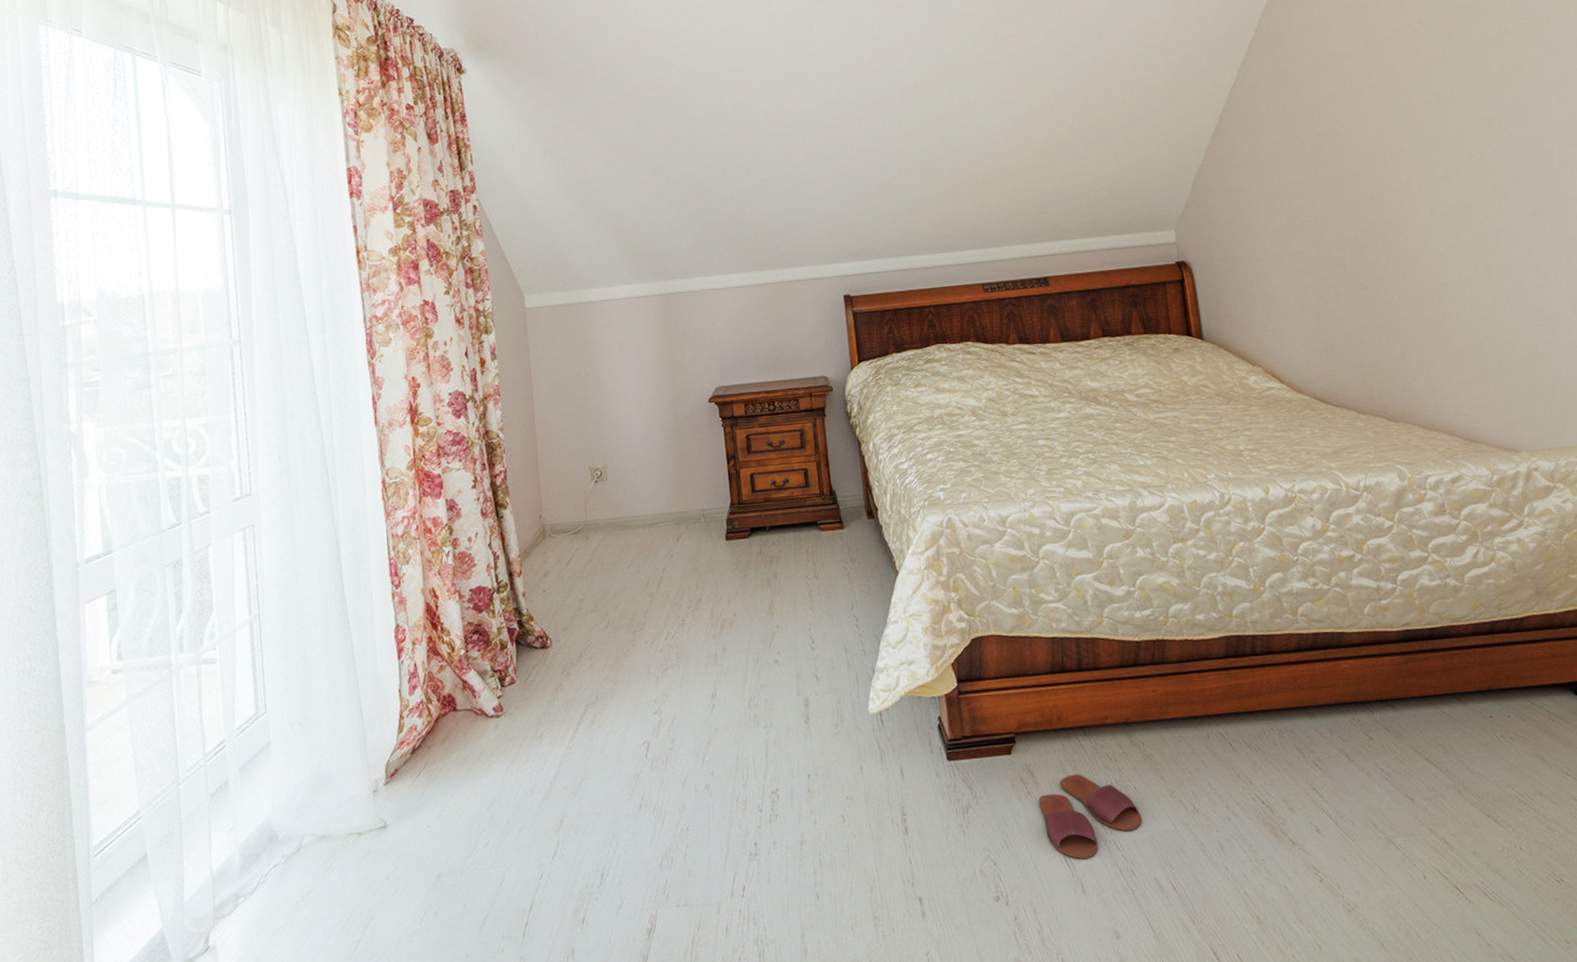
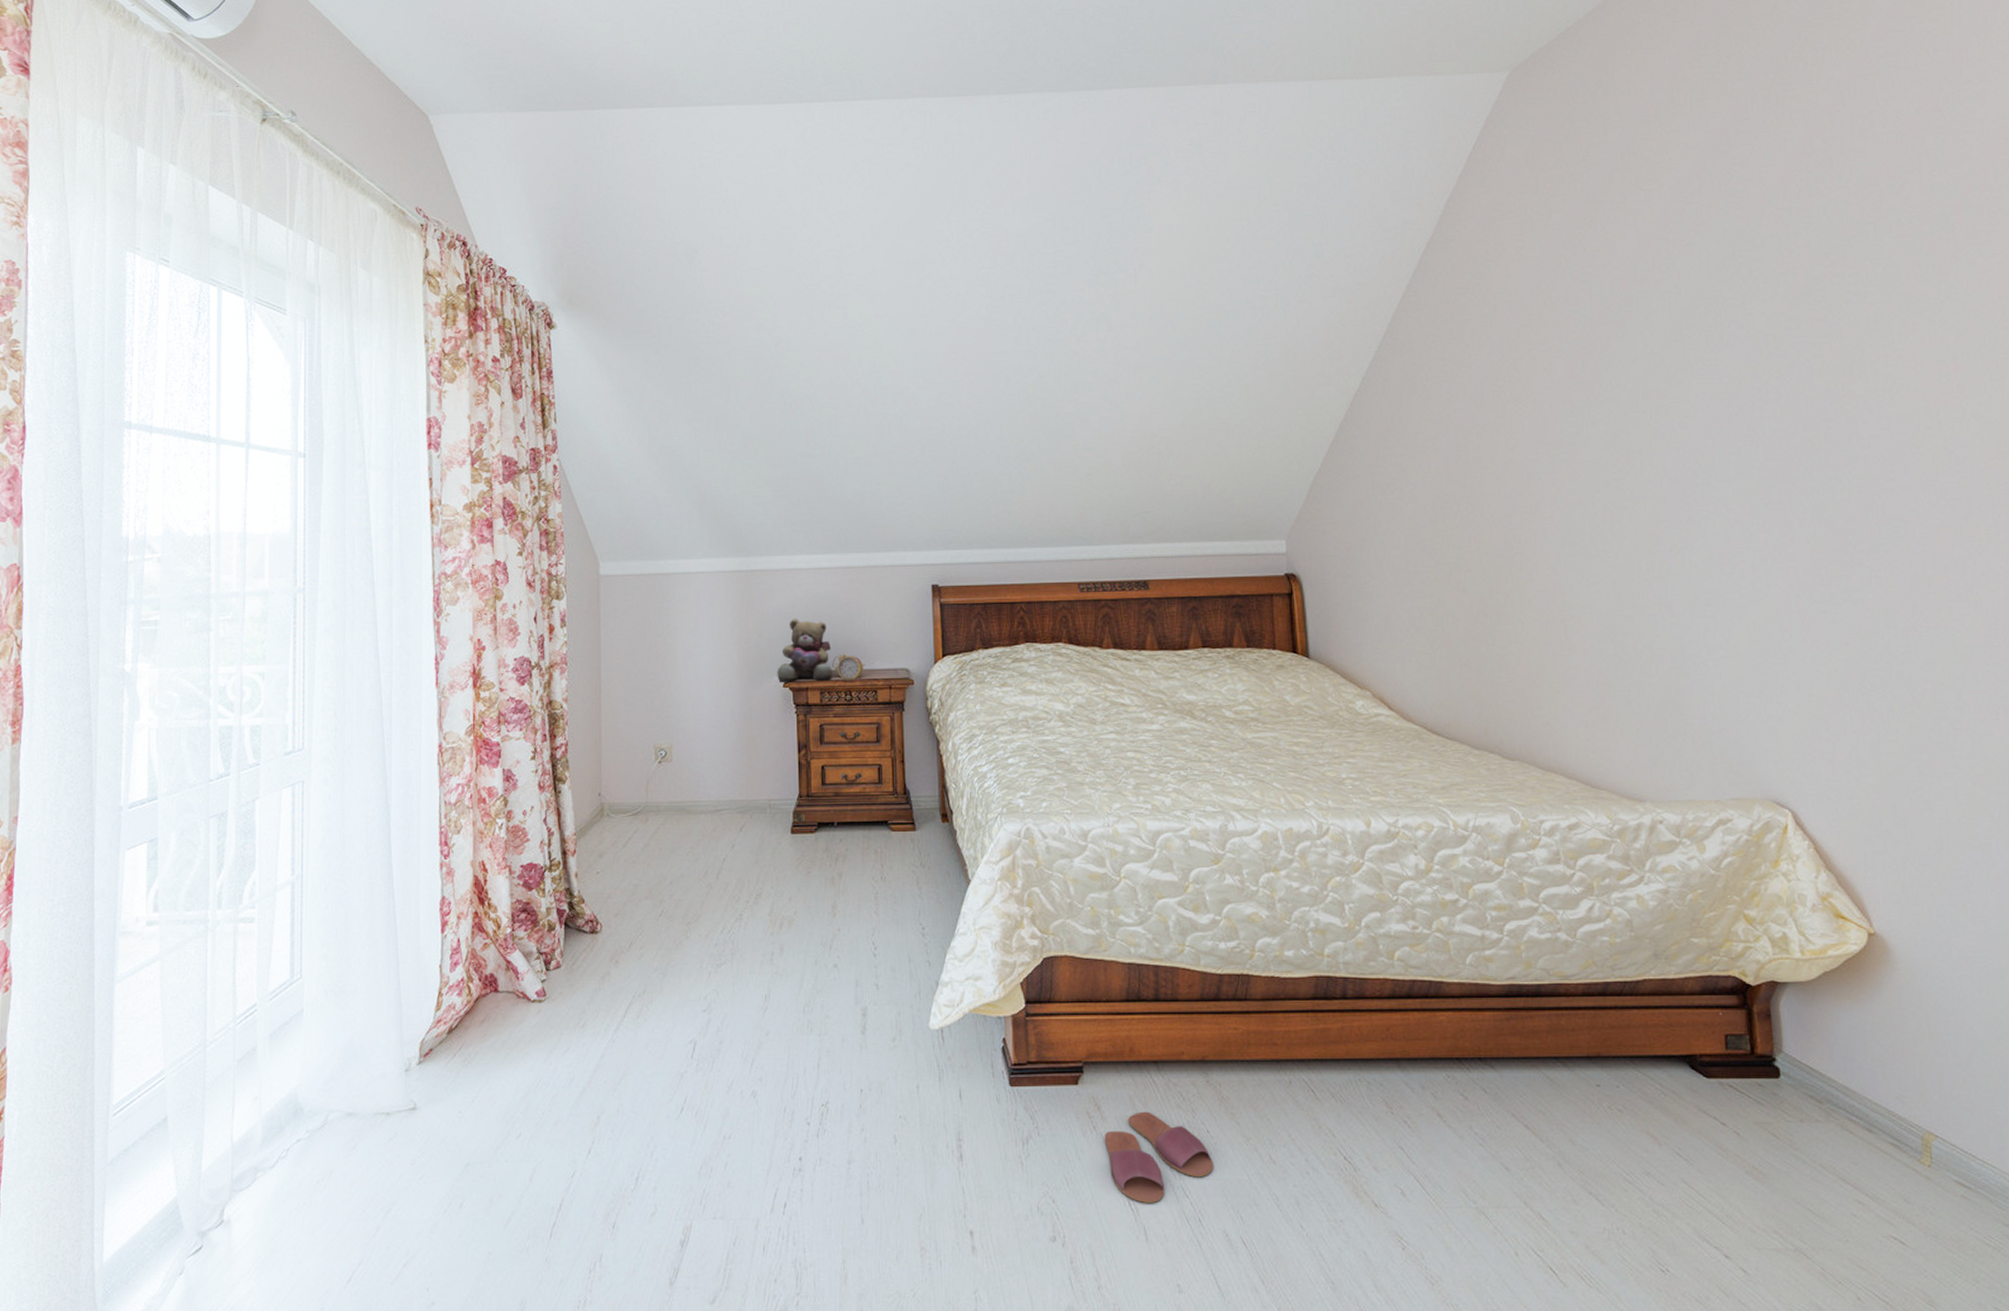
teddy bear: none [702,335,755,398] -> present [777,618,832,683]
alarm clock: none [754,366,785,392] -> present [832,654,865,680]

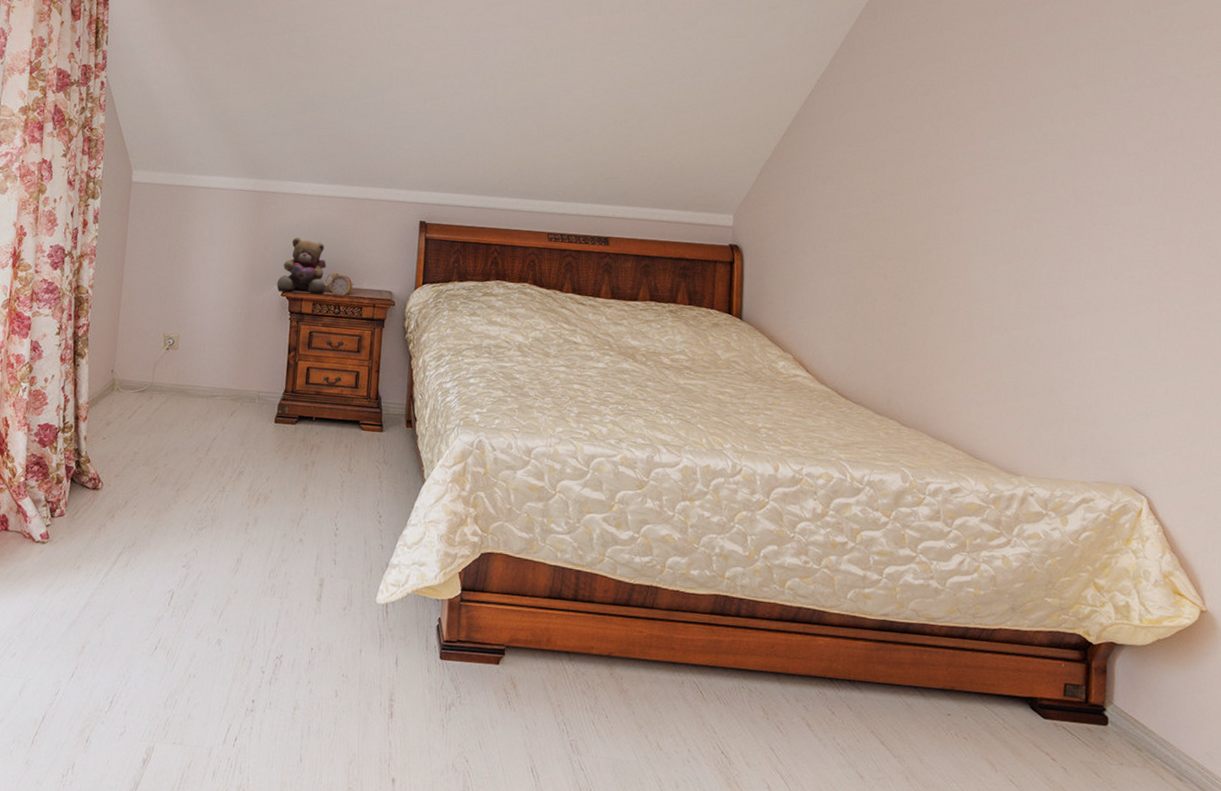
slippers: present [1105,1111,1213,1203] -> none [517,693,608,772]

